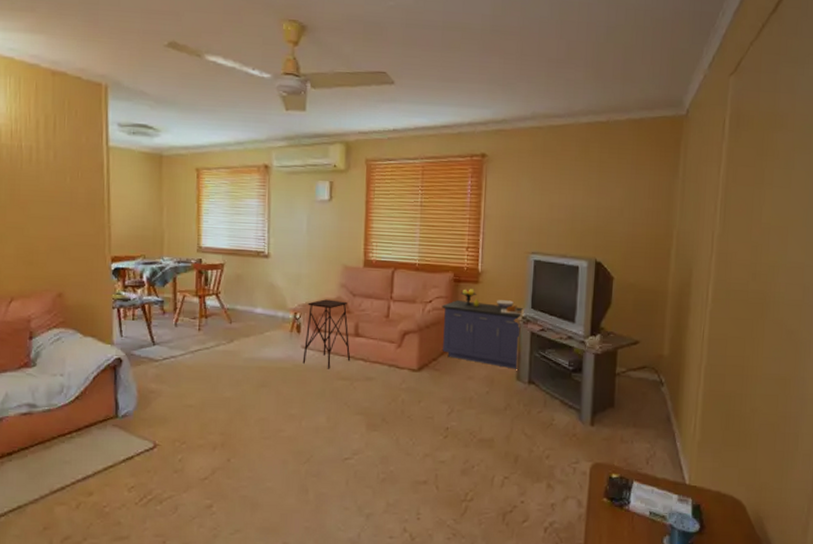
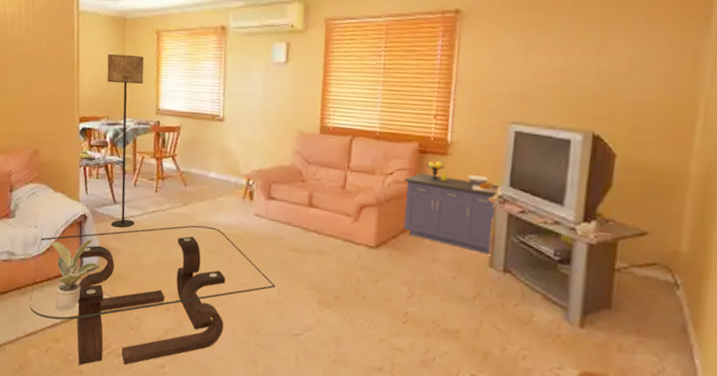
coffee table: none [55,361,325,517] -> present [29,225,276,366]
potted plant: none [80,384,139,463] -> present [51,239,100,312]
floor lamp: none [142,191,184,369] -> present [107,53,144,228]
side table: present [302,299,351,369] -> none [254,166,304,240]

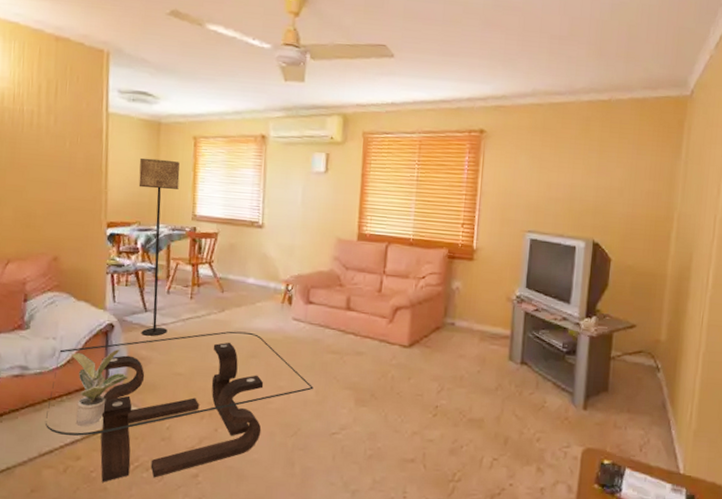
storage cabinet: present [403,161,499,255] -> none [434,265,517,349]

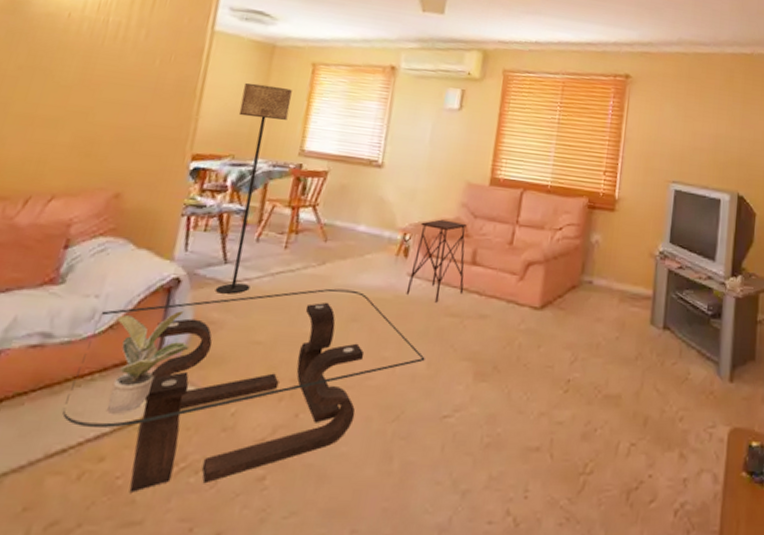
side table: none [293,271,342,342] -> present [406,219,467,303]

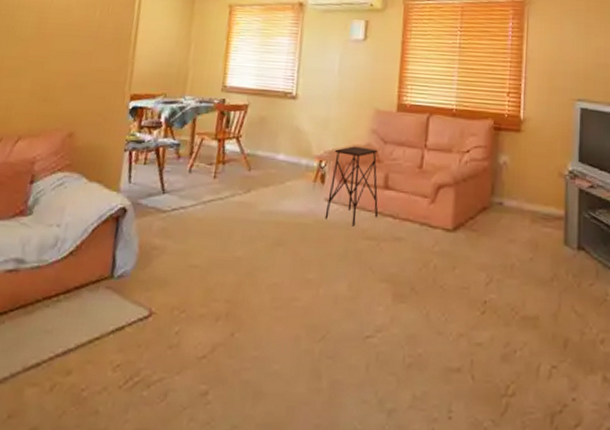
coffee table: present [62,288,425,493] -> none [35,214,346,404]
potted plant: present [105,311,190,416] -> none [70,238,137,333]
floor lamp: present [215,82,292,294] -> none [156,26,213,222]

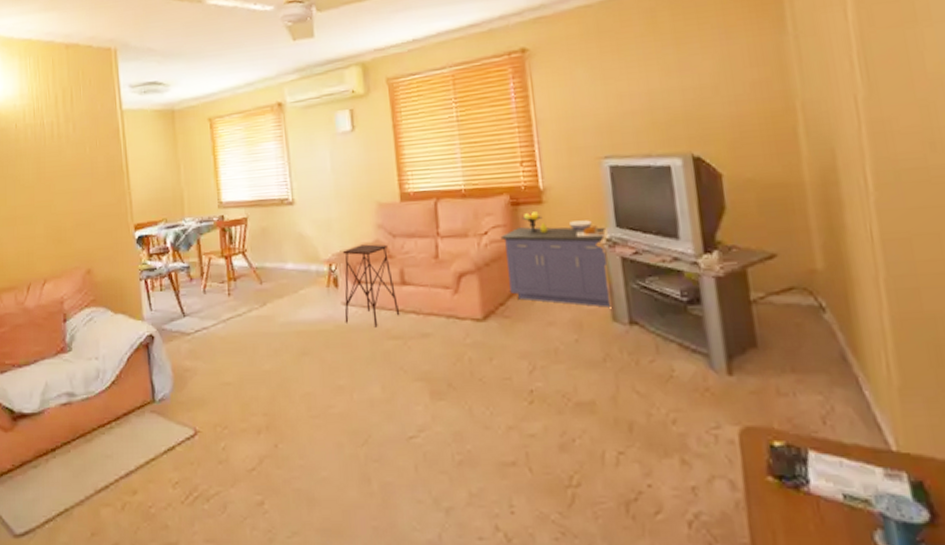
storage cabinet: none [480,138,569,232] -> present [500,211,611,307]

